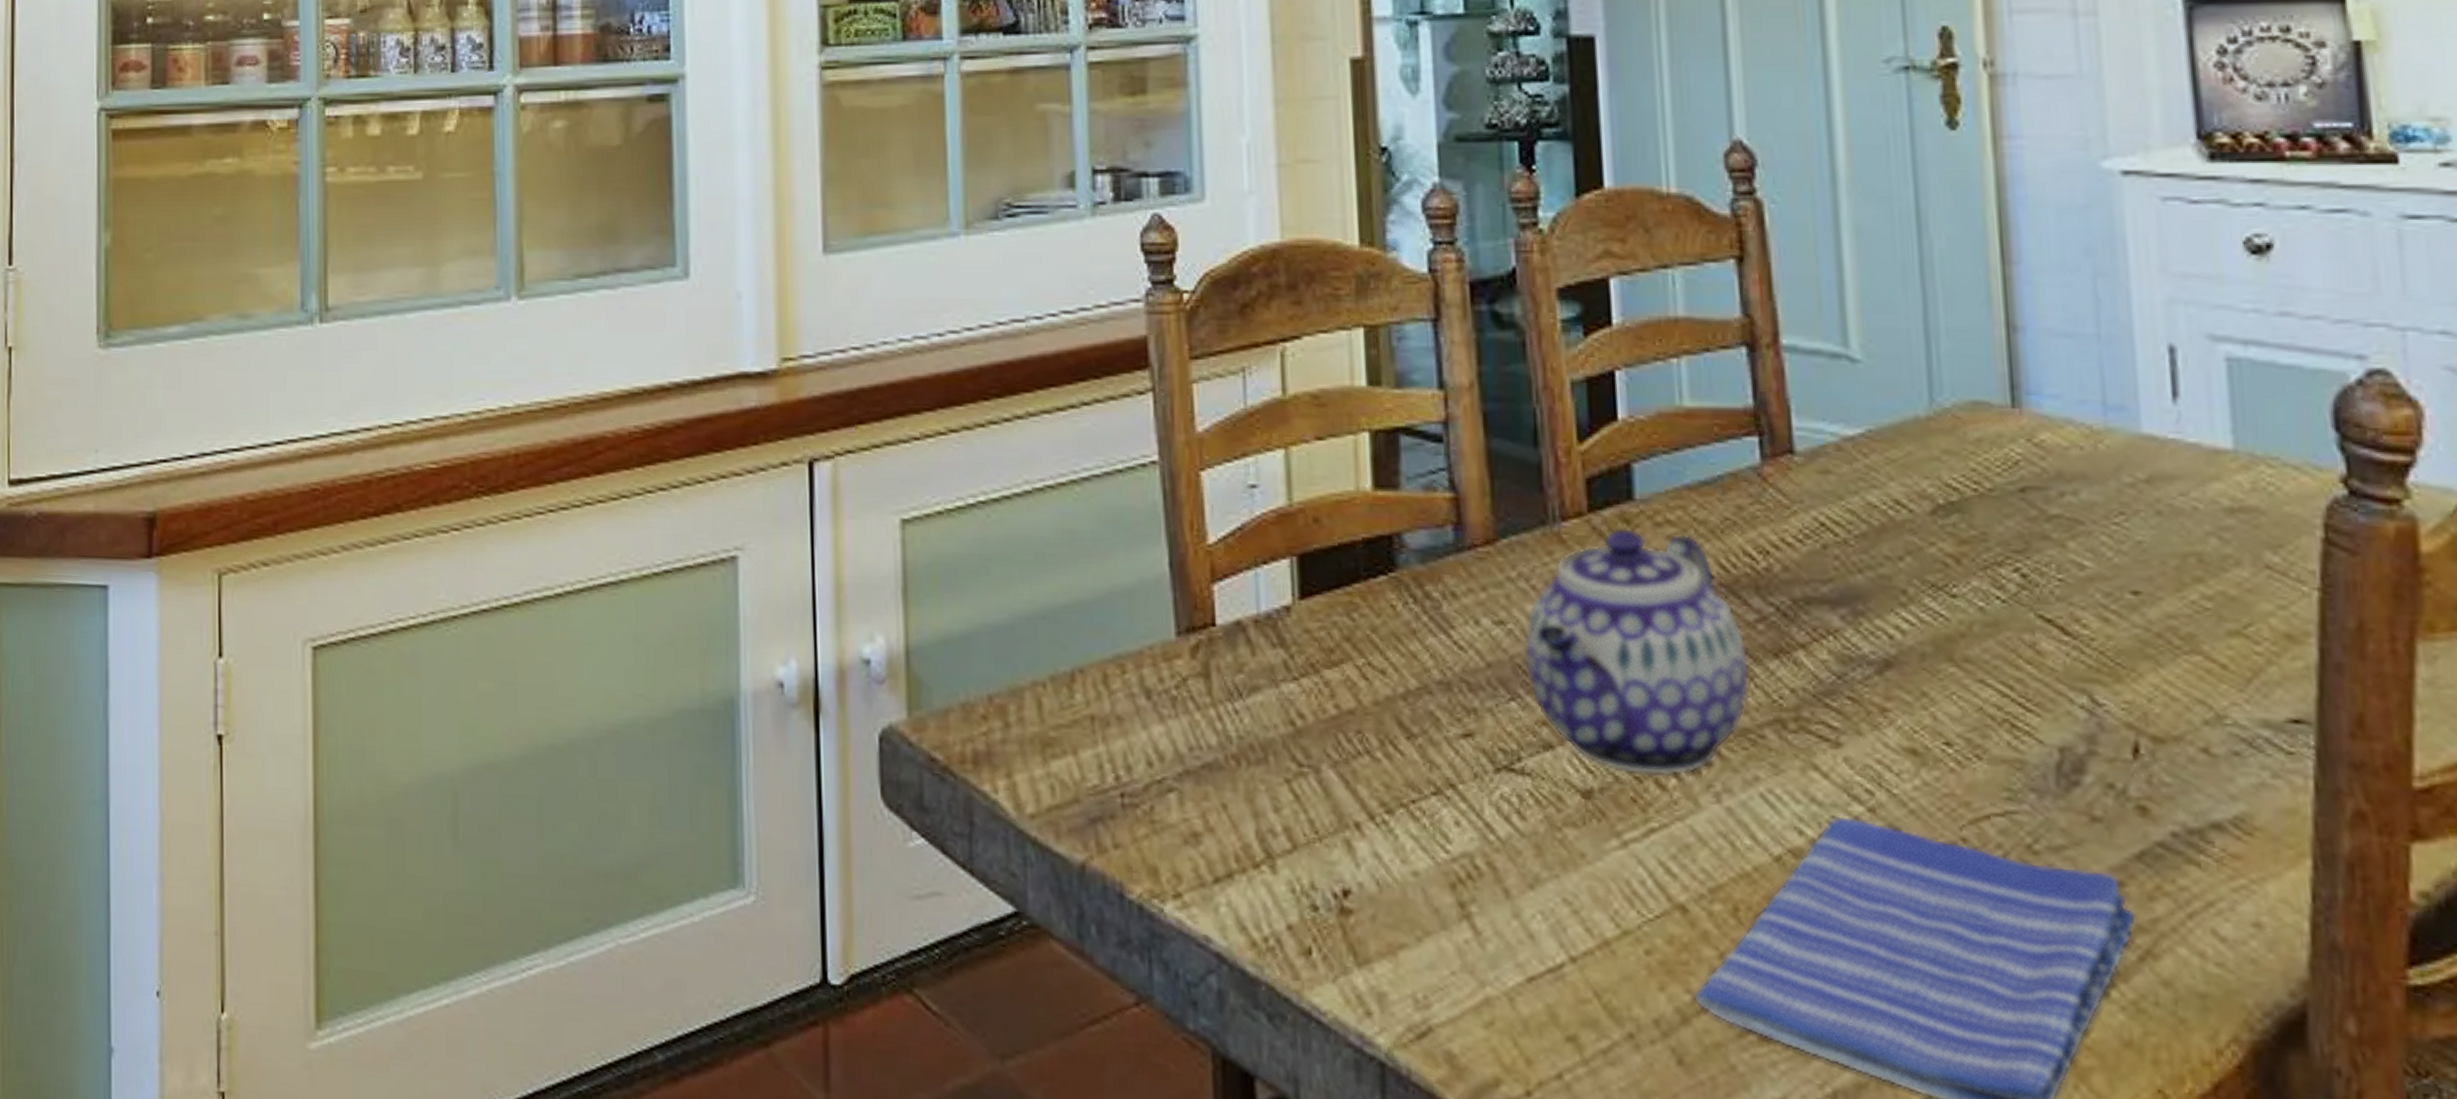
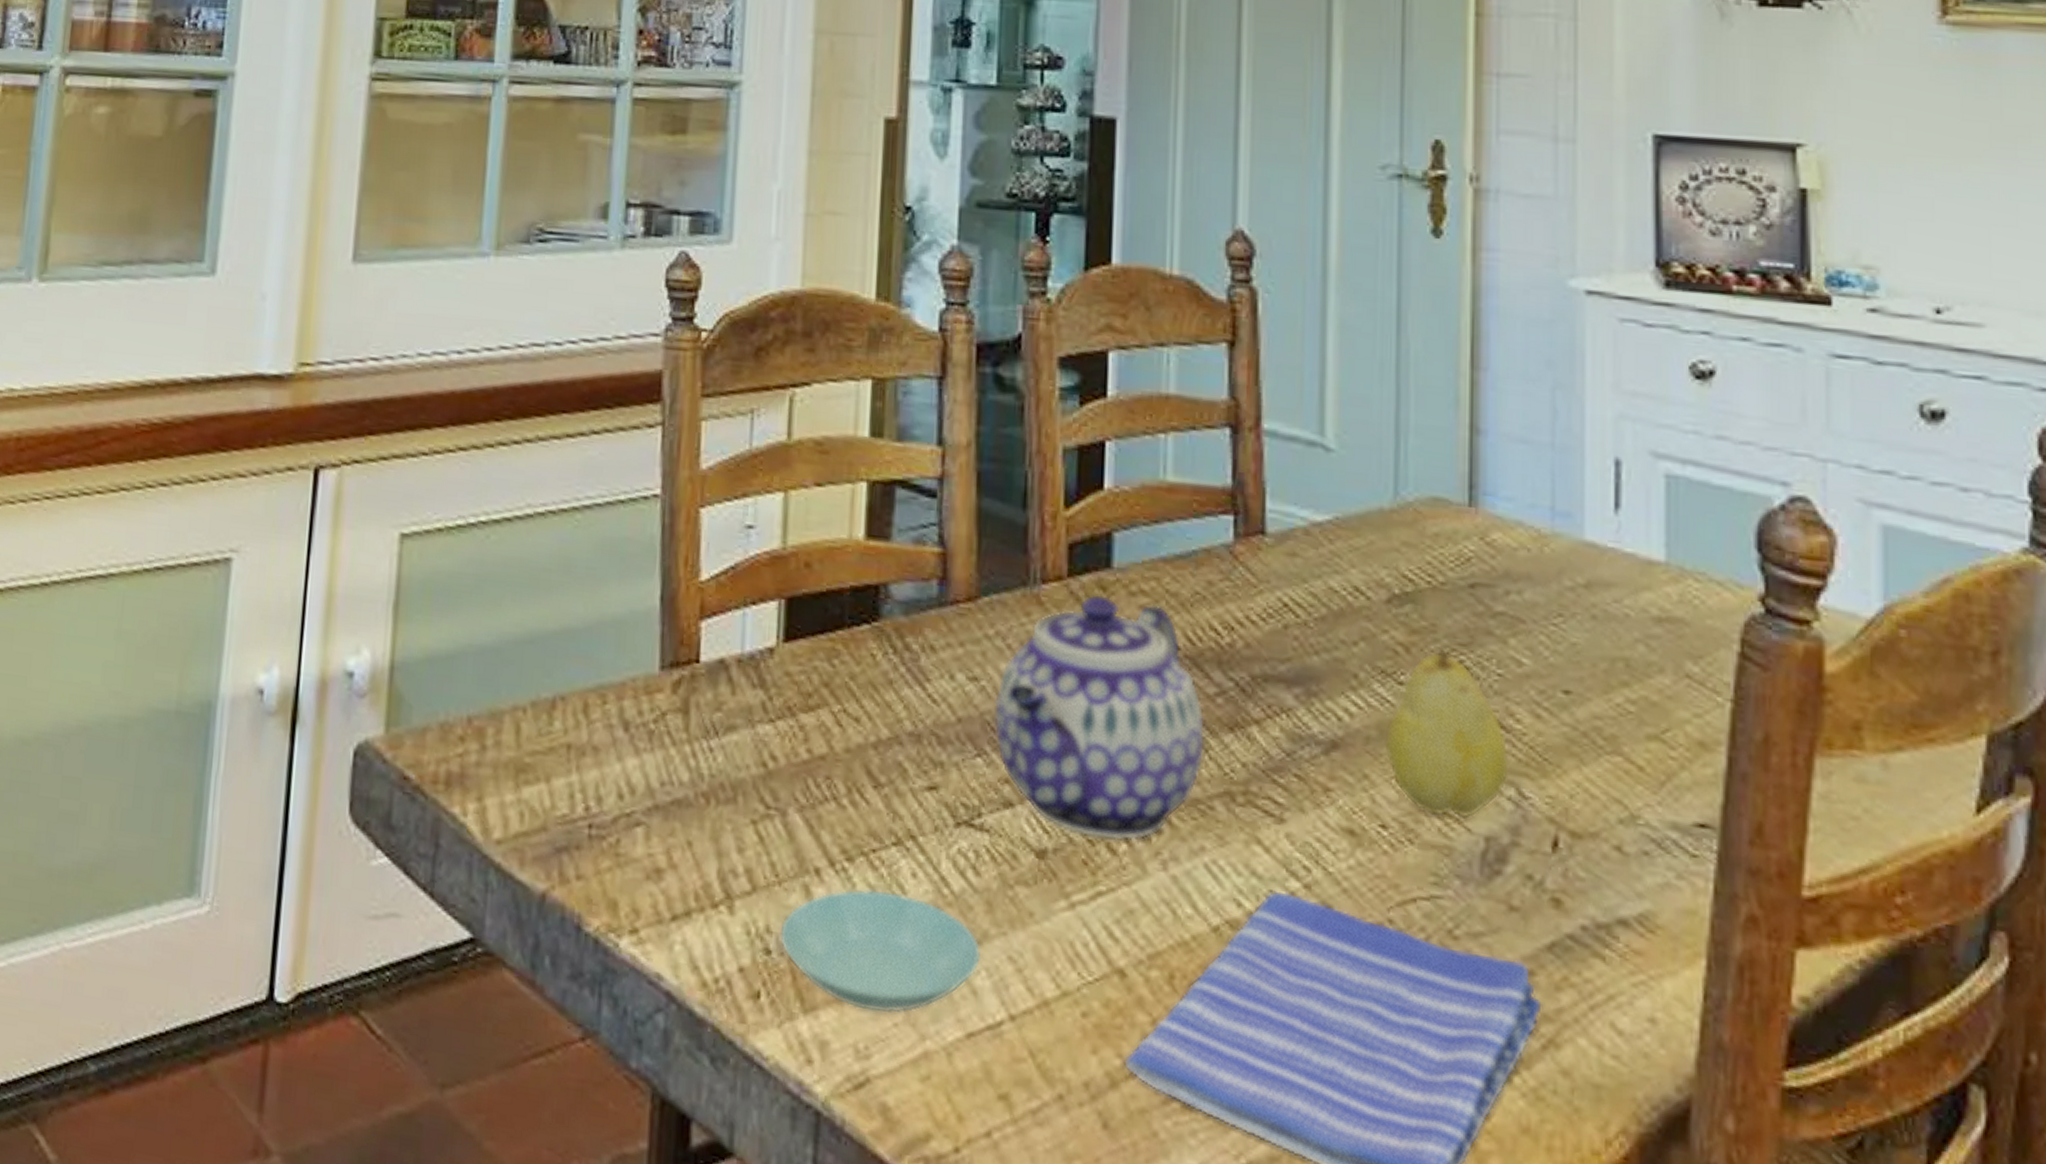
saucer: none [1324,839,1536,963] -> present [778,888,982,1014]
fruit: none [1941,557,2079,730] -> present [1384,648,1509,819]

